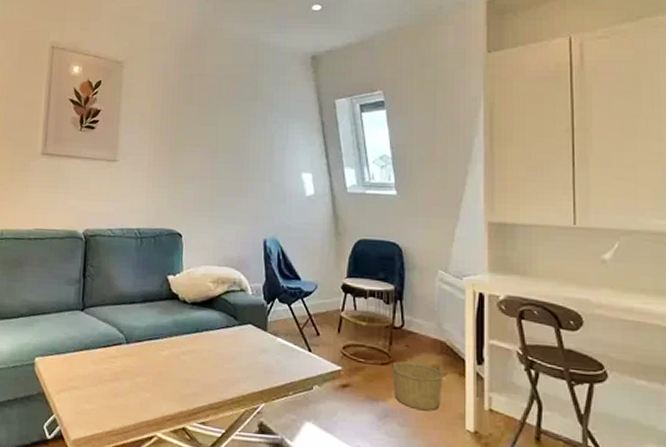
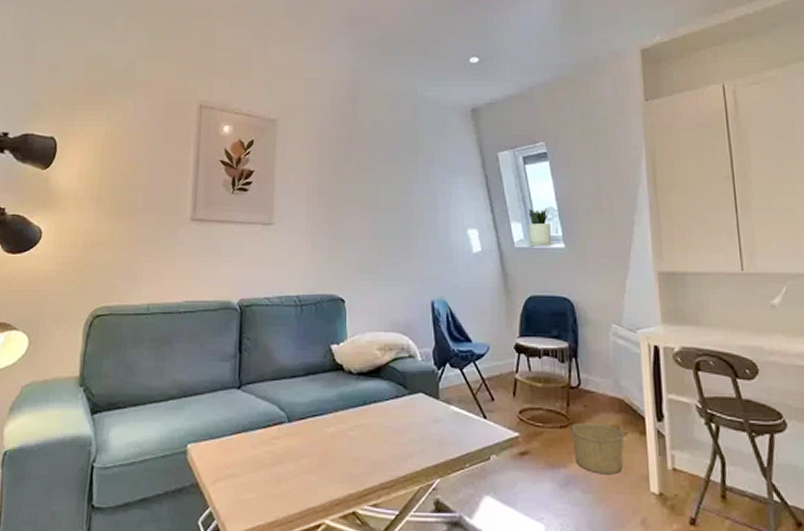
planter: none [359,155,386,193] -> present [526,208,554,247]

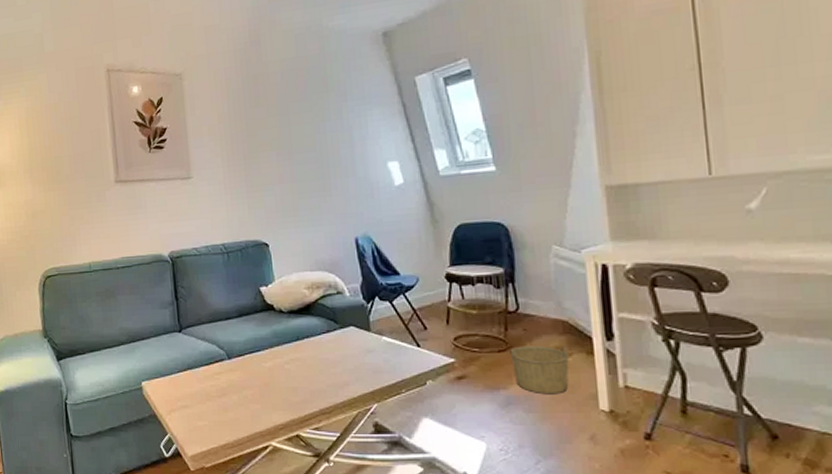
planter: present [526,208,554,247] -> none [452,130,483,173]

